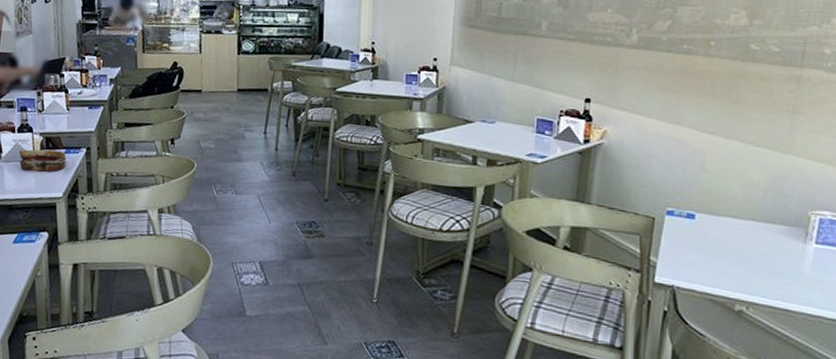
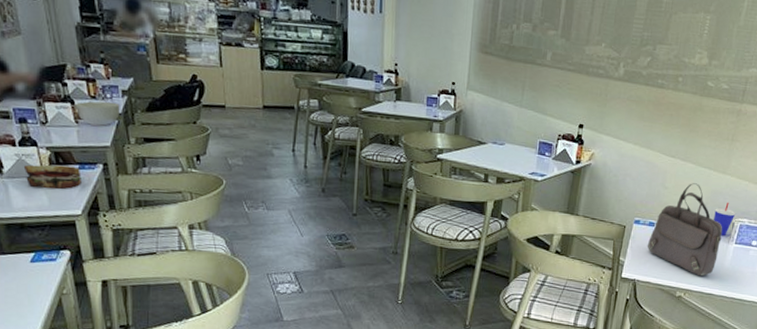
bowl: none [68,90,107,114] -> present [75,101,120,127]
handbag: none [686,165,794,286] -> present [647,183,723,276]
beverage cup: none [779,189,811,232] -> present [714,202,736,235]

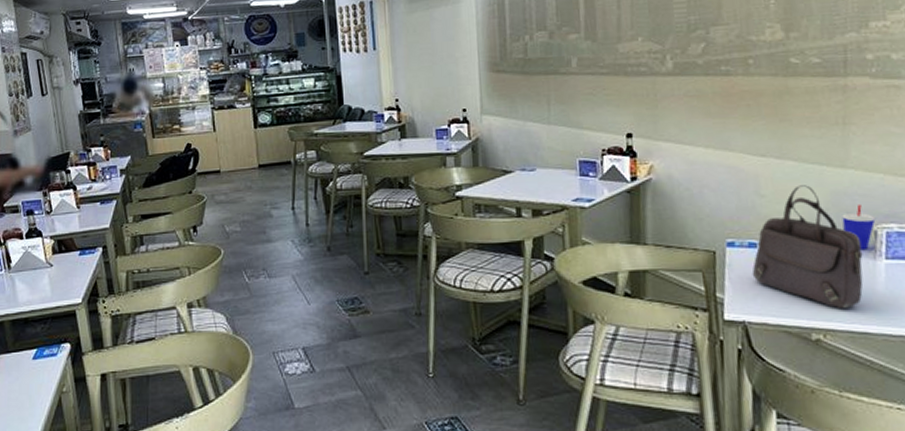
sandwich: present [23,164,81,189] -> none [29,253,82,278]
bowl: present [75,101,120,127] -> none [77,182,118,210]

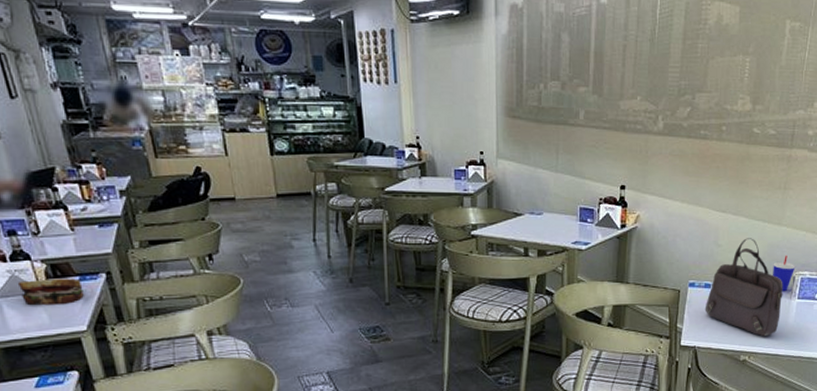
sandwich: none [29,253,82,278] -> present [17,278,84,304]

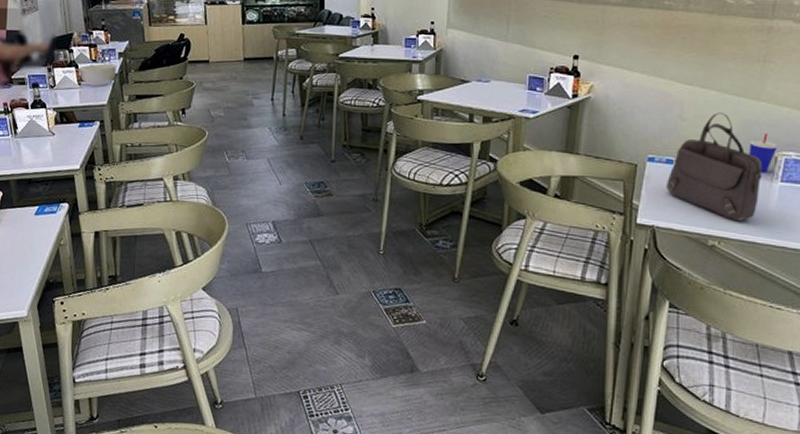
sandwich: present [17,278,84,304] -> none [33,124,81,146]
bowl: none [68,204,119,233] -> present [78,64,116,87]

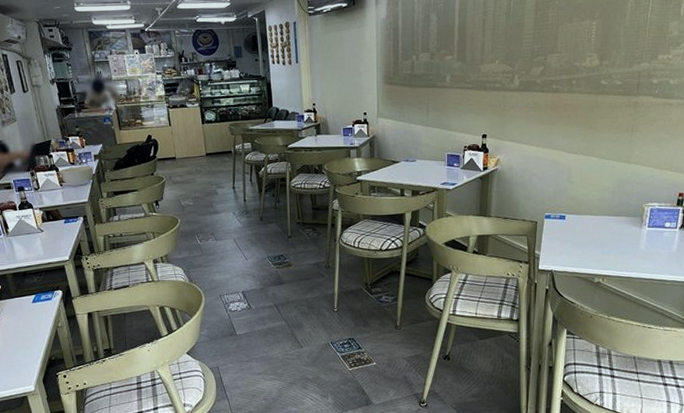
handbag: present [665,113,763,222] -> none [560,175,634,262]
beverage cup: present [749,132,778,172] -> none [623,189,645,220]

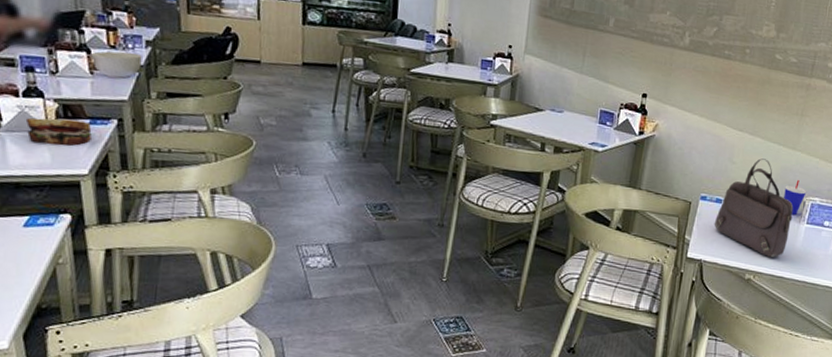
sandwich: none [23,221,67,241] -> present [25,117,92,146]
handbag: none [560,175,634,262] -> present [714,158,794,258]
beverage cup: none [623,189,645,220] -> present [784,179,807,214]

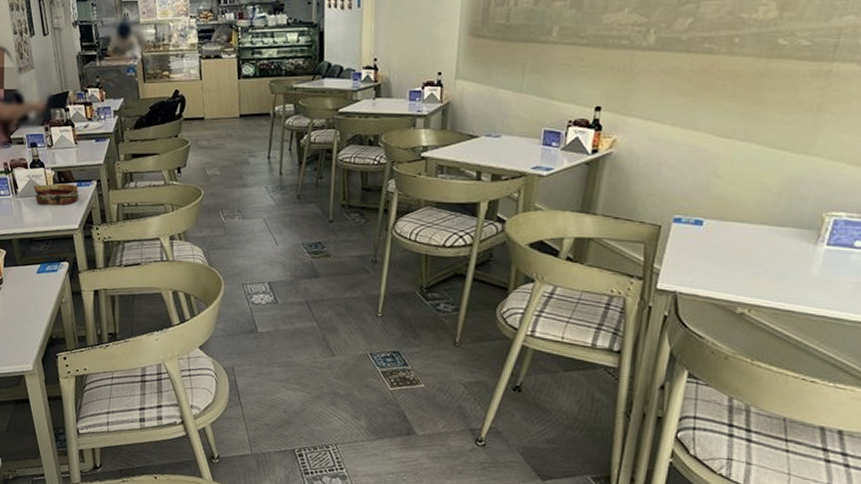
bowl: present [91,51,142,80] -> none [75,122,112,146]
handbag: present [714,158,794,258] -> none [692,169,807,288]
beverage cup: present [784,179,807,214] -> none [792,190,827,234]

